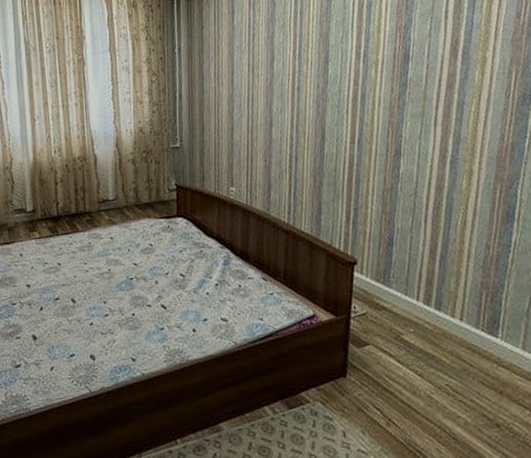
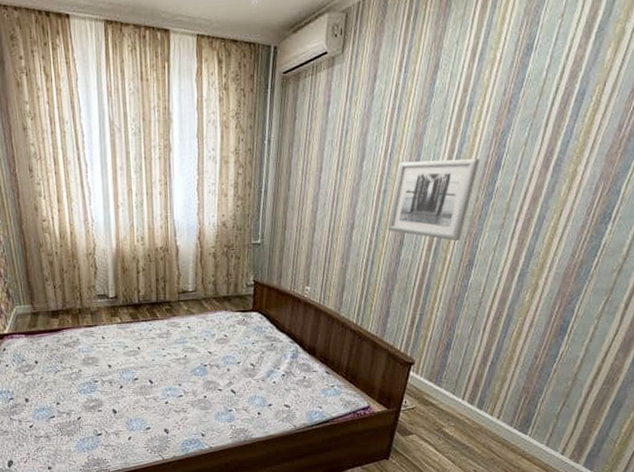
wall art: none [306,51,388,132] -> present [387,158,479,242]

